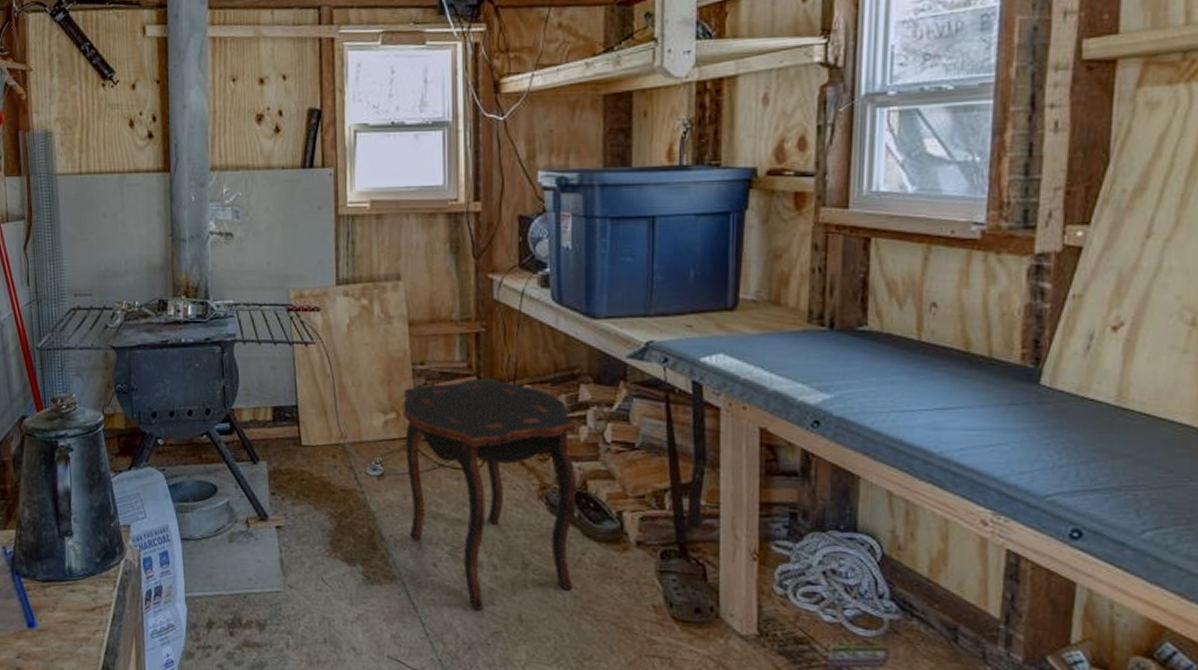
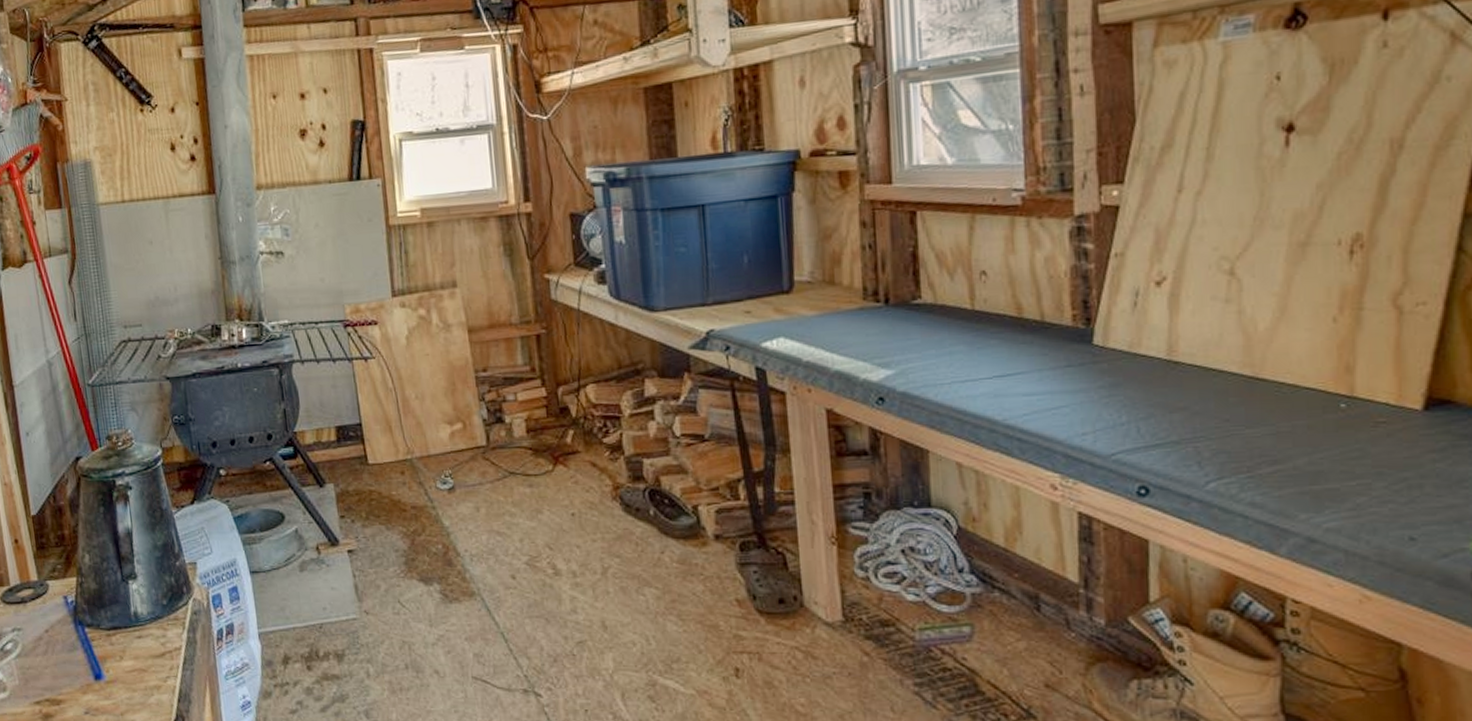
side table: present [403,378,577,610] -> none [468,380,654,620]

